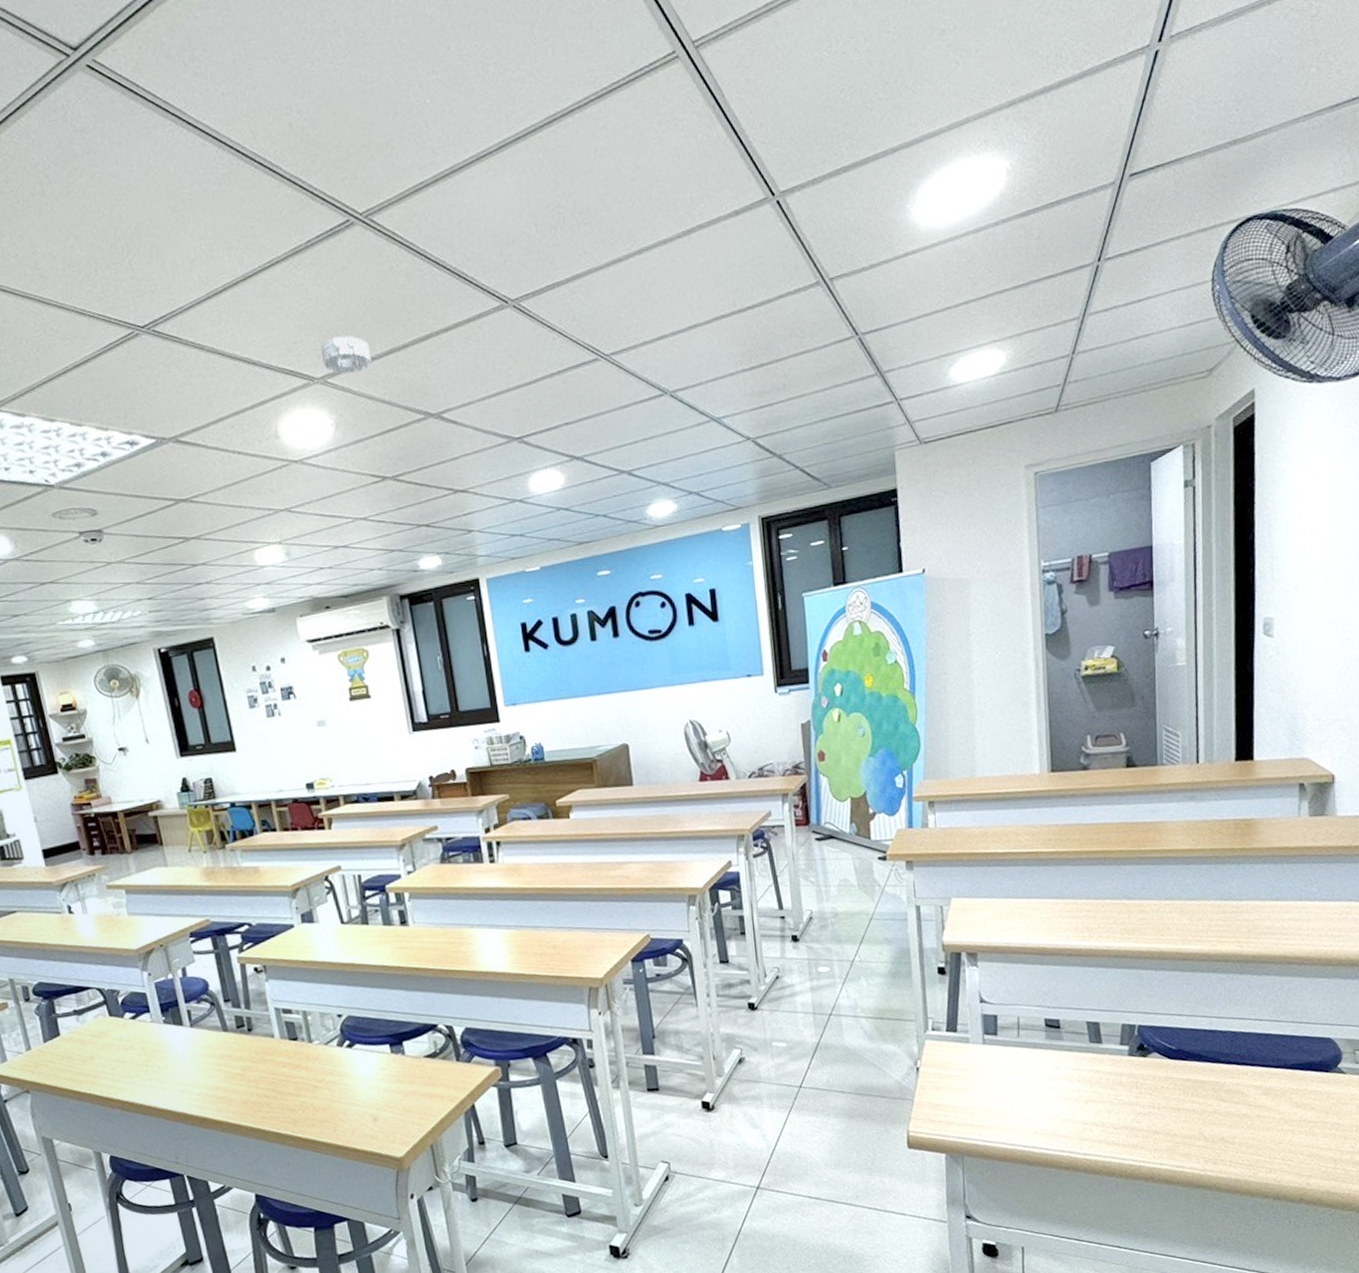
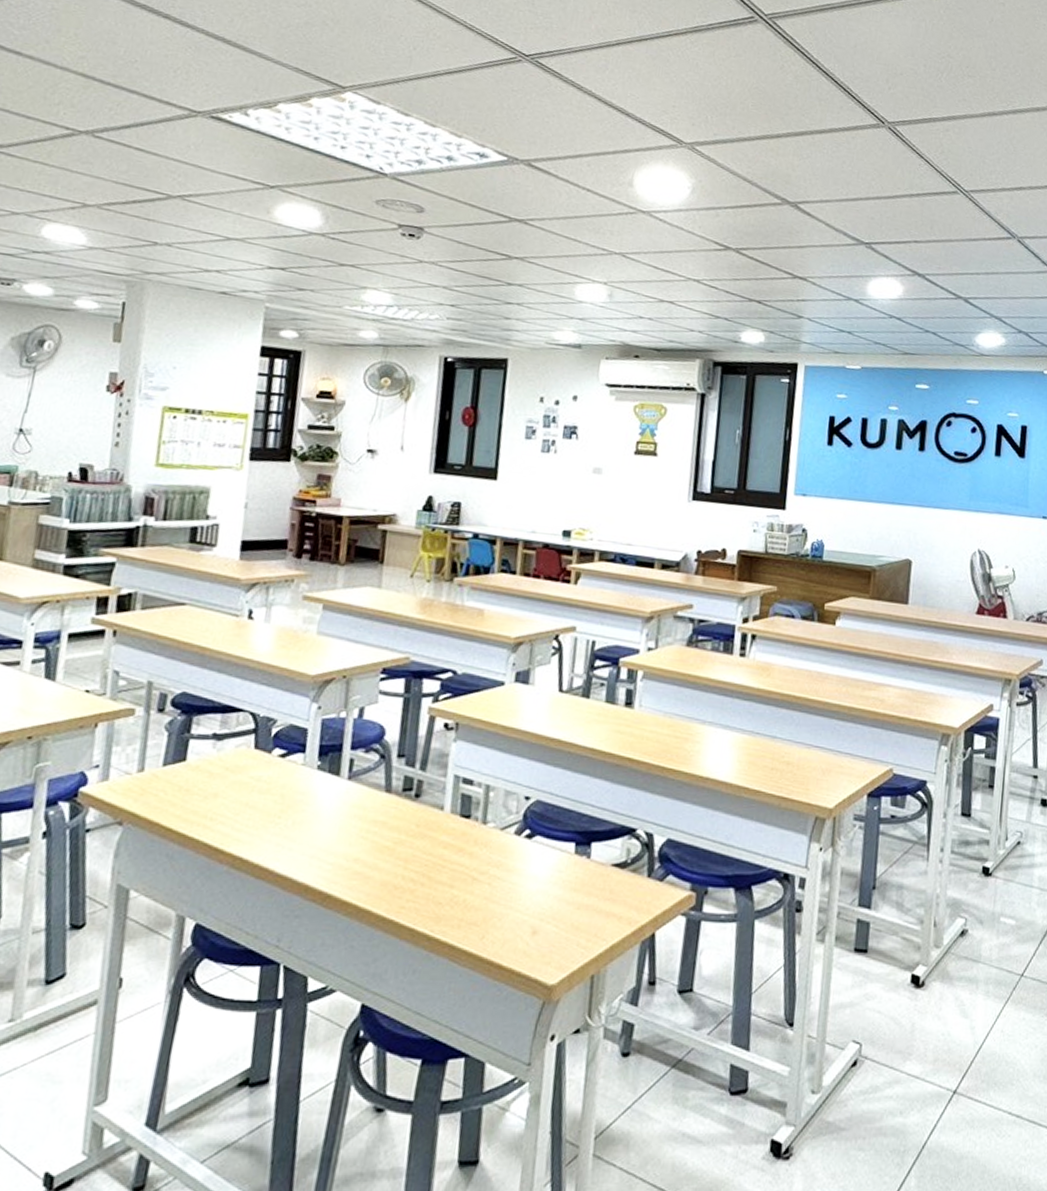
smoke detector: present [321,335,371,374] -> none [695,111,744,148]

